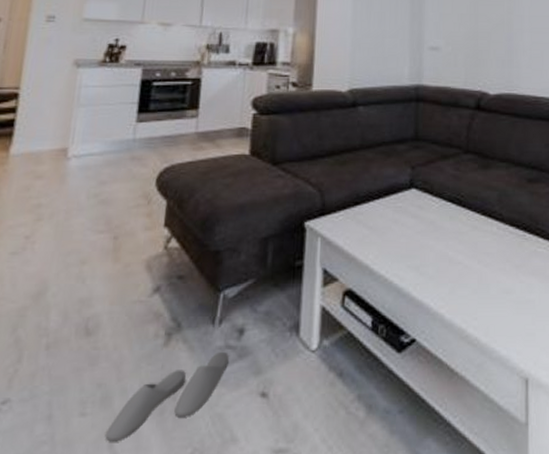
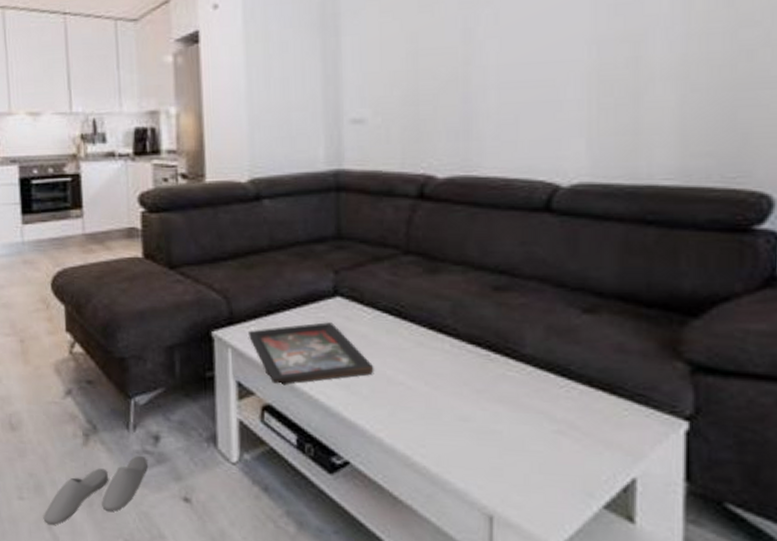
decorative tray: none [336,211,439,269] -> present [247,322,374,384]

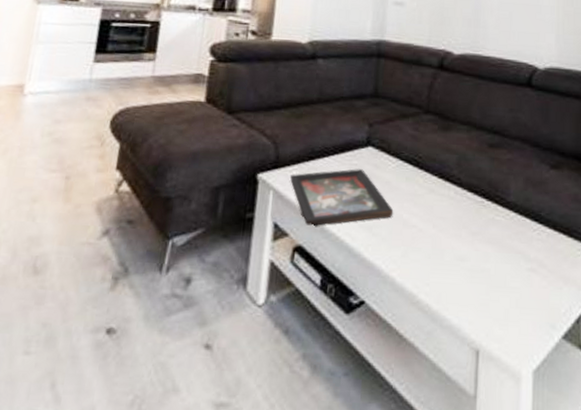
slippers: present [43,455,147,525] -> none [47,299,175,383]

